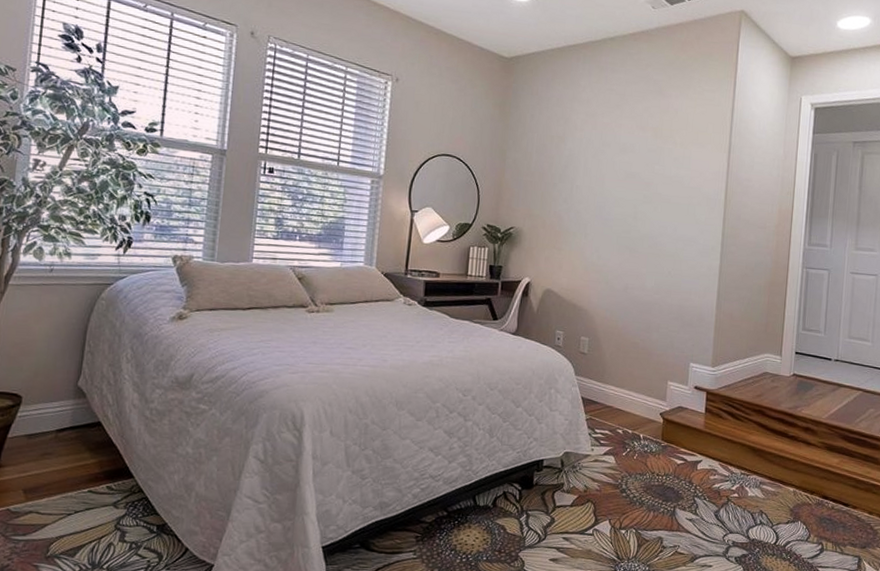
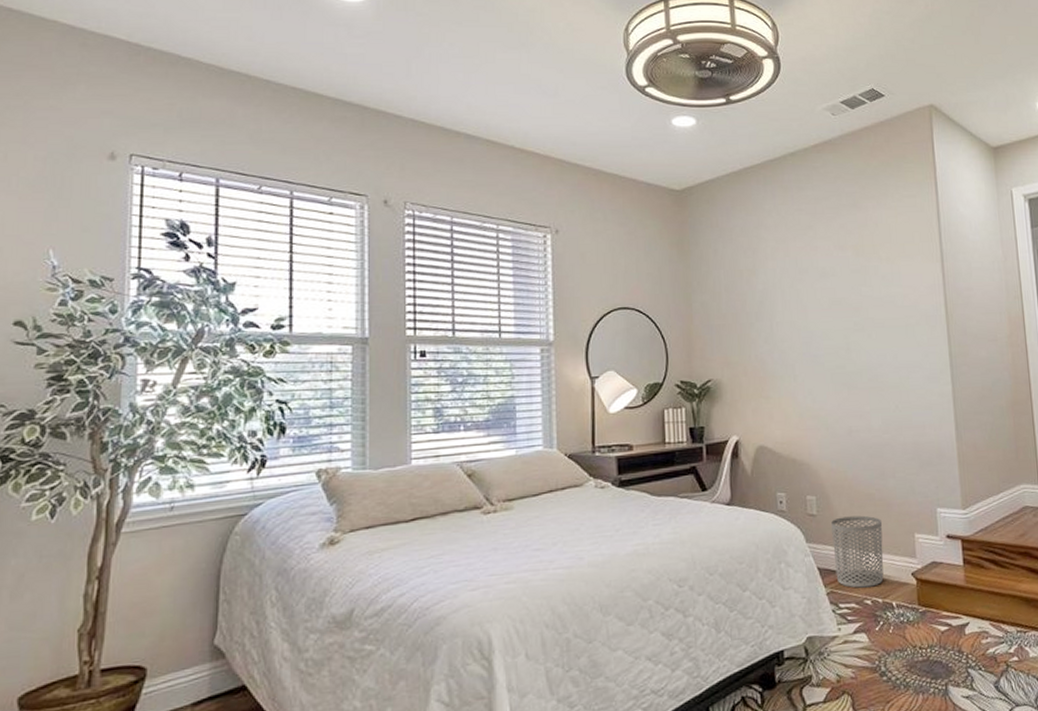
waste bin: none [596,358,641,420] -> present [831,515,884,588]

